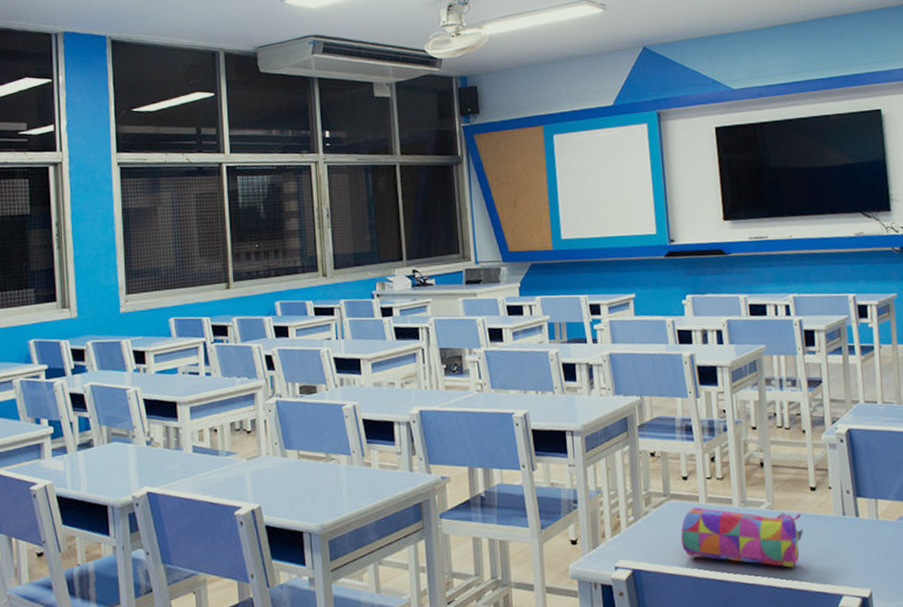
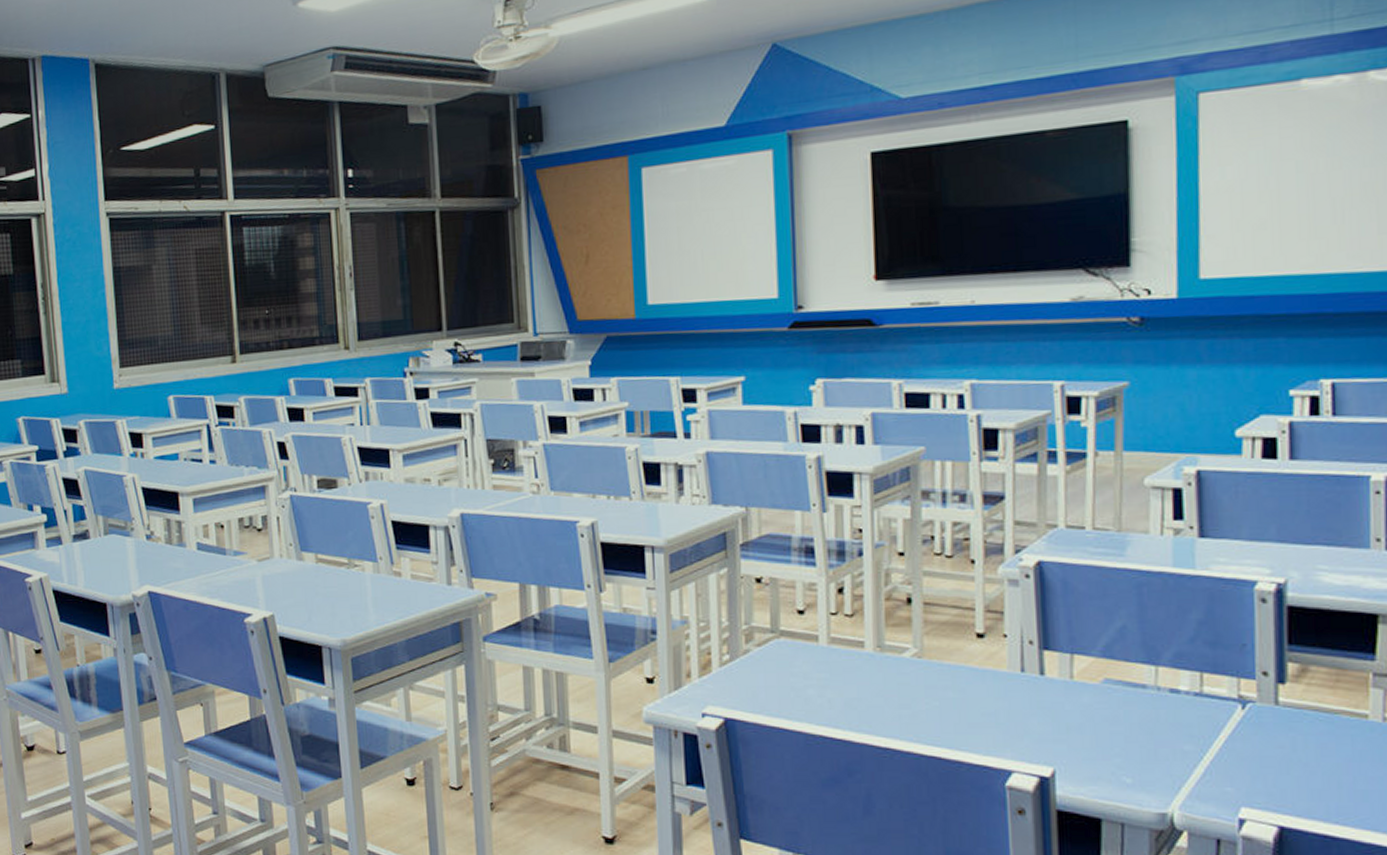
pencil case: present [680,507,803,568] -> none [790,649,962,732]

